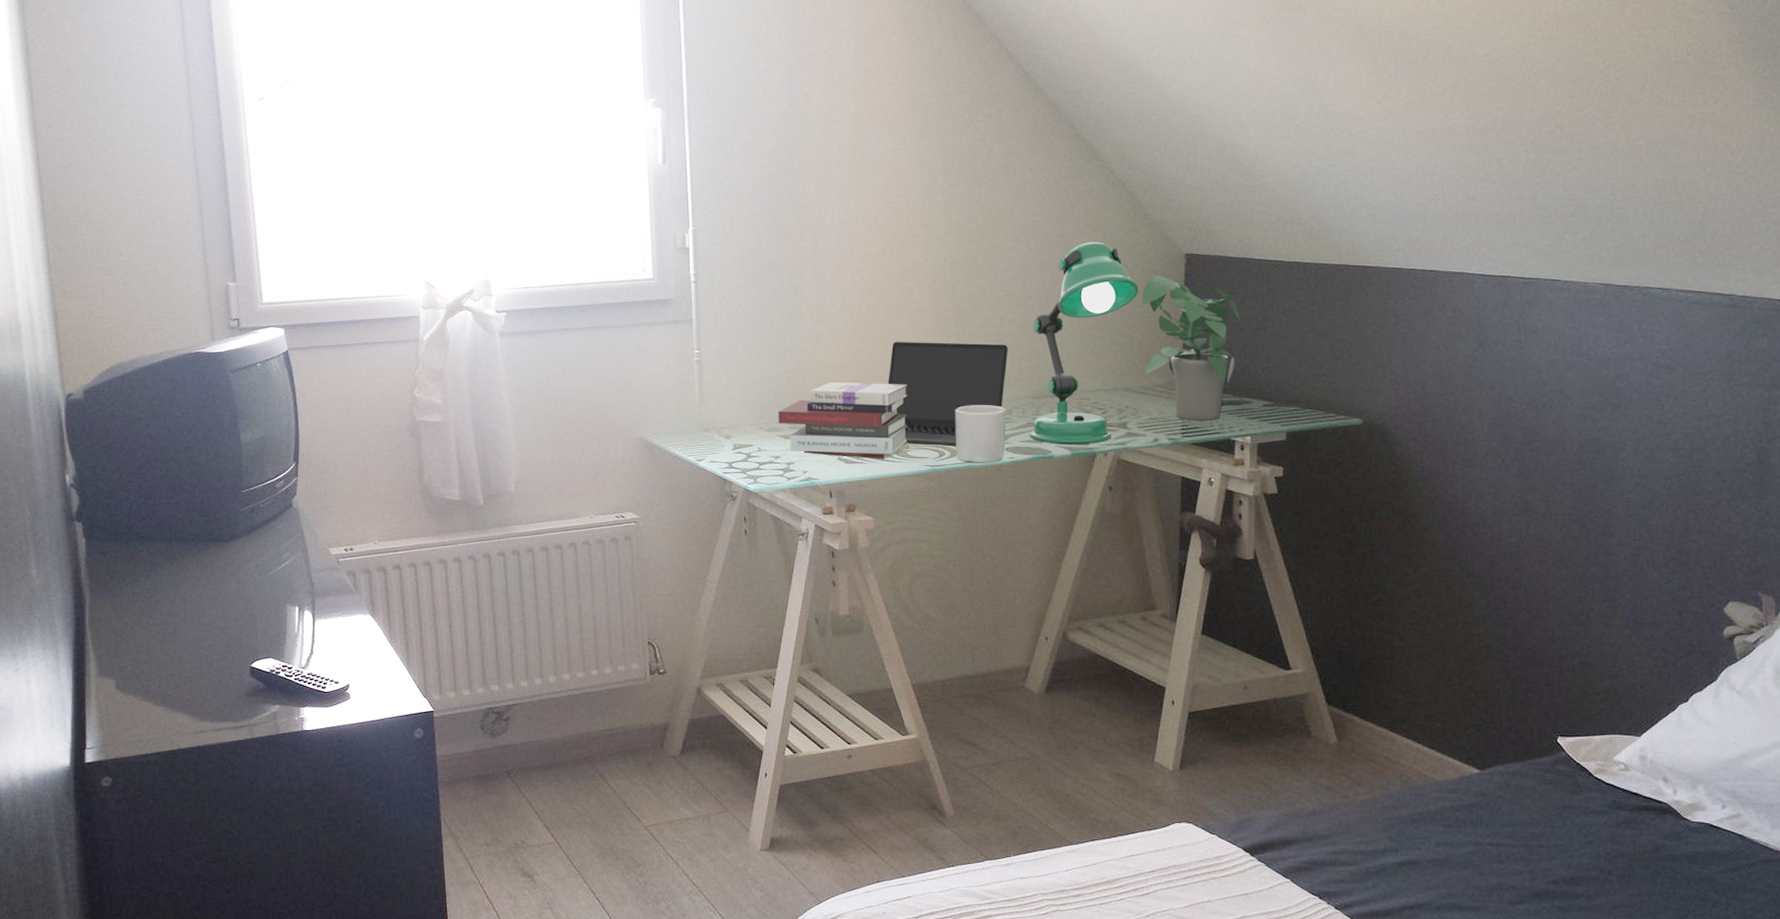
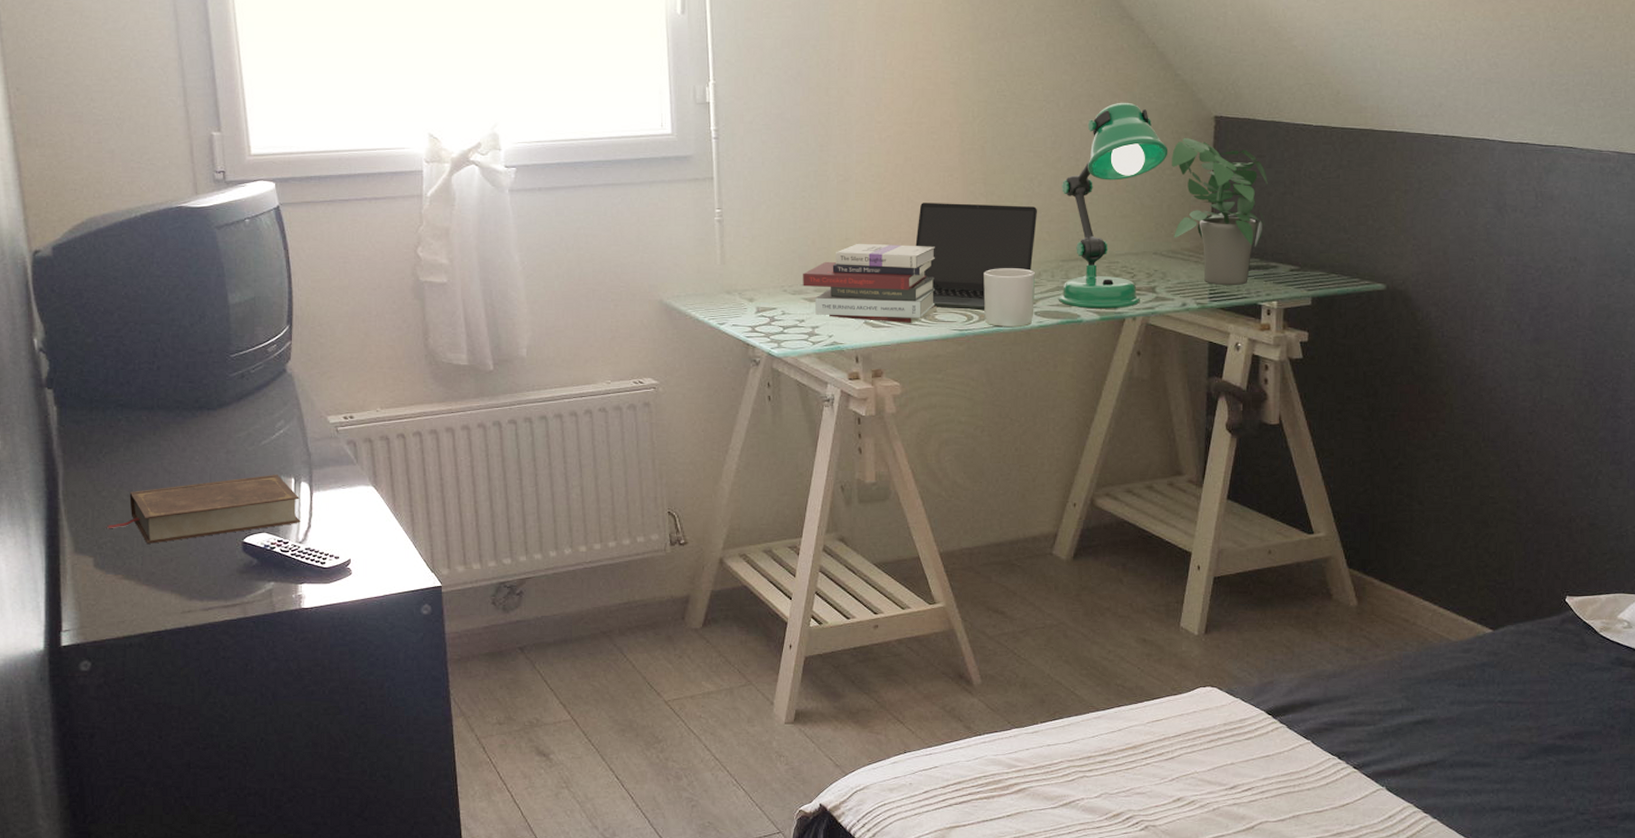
book: none [127,603,304,667] -> present [106,474,301,544]

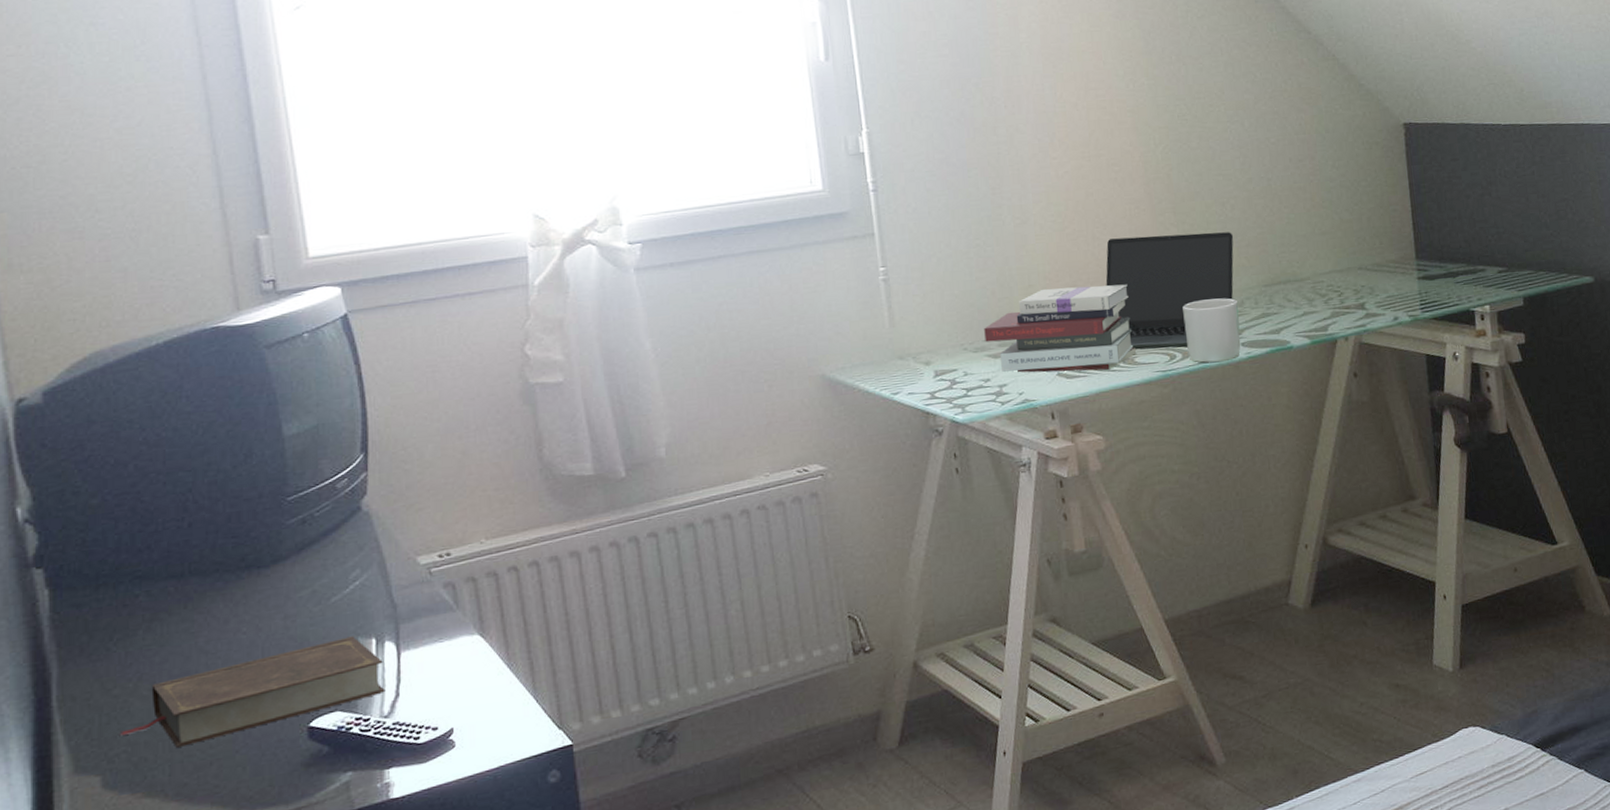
desk lamp: present [1059,102,1168,309] -> none [1255,116,1362,334]
potted plant: present [1172,137,1268,286] -> none [1365,147,1469,295]

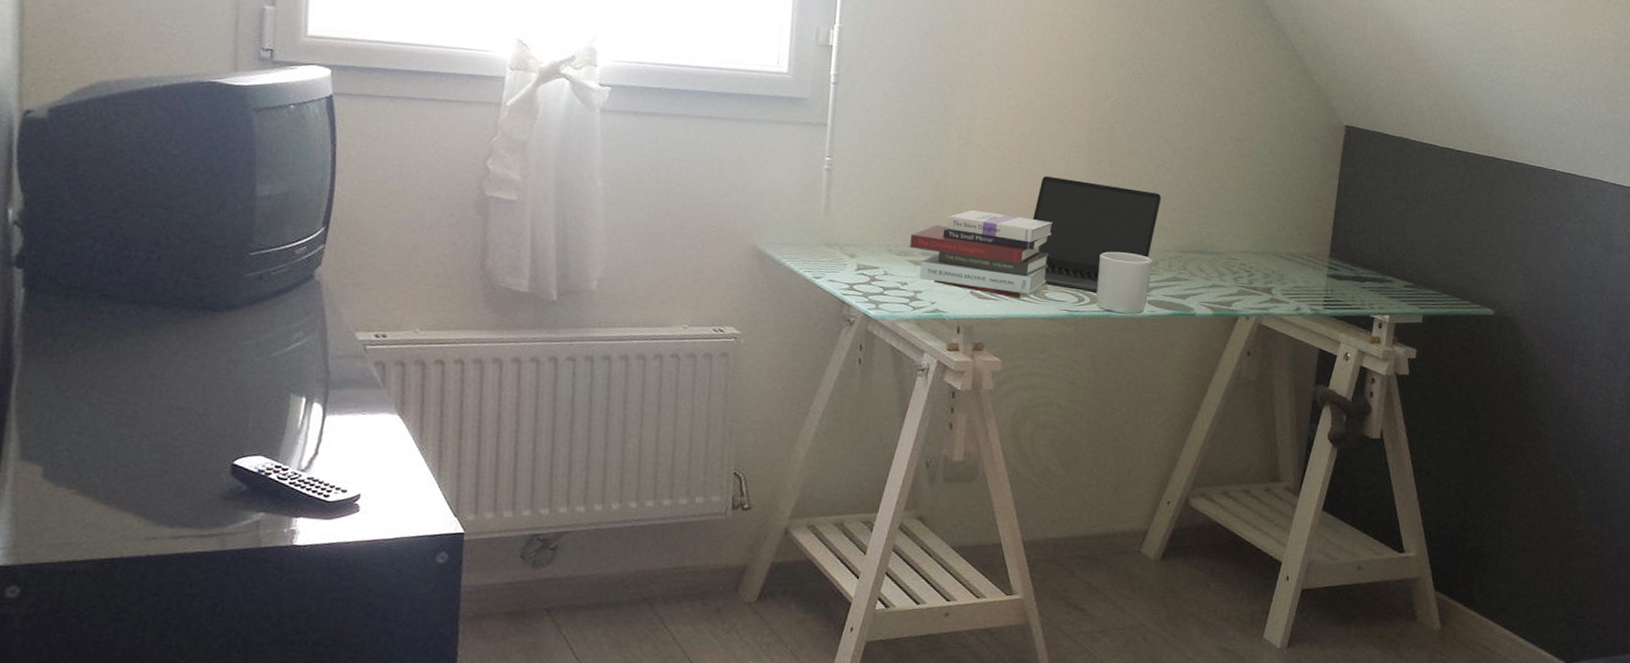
book: present [119,636,385,748] -> none [65,390,309,457]

